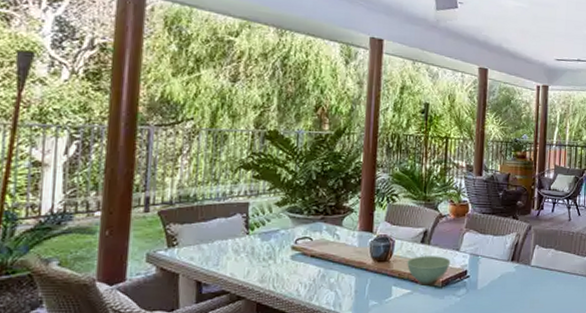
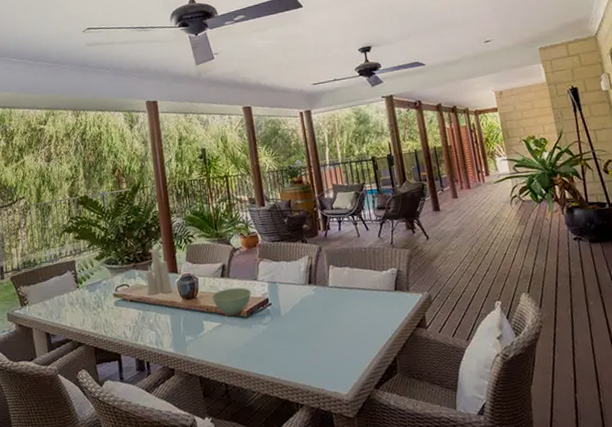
candle: none [333,197,364,252] -> present [145,243,172,295]

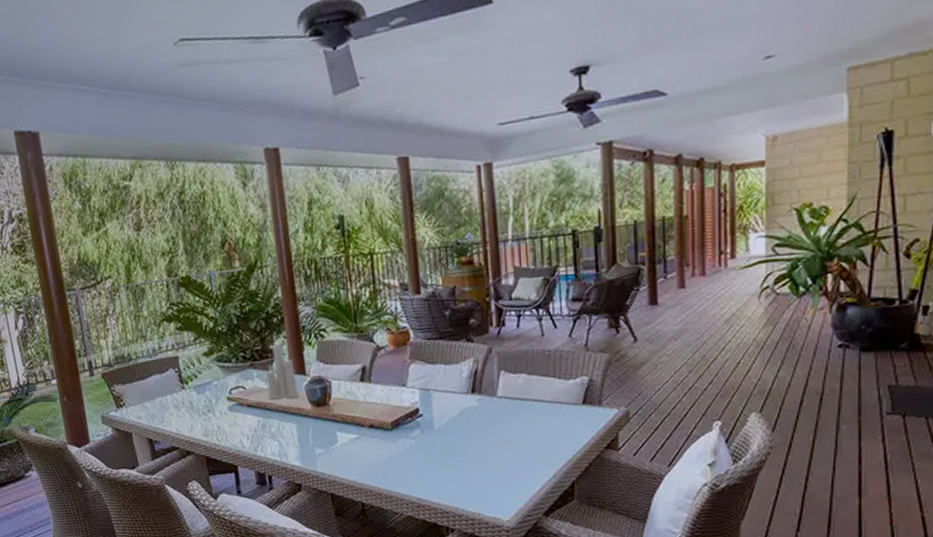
bowl: present [211,287,252,317] -> none [347,394,398,429]

